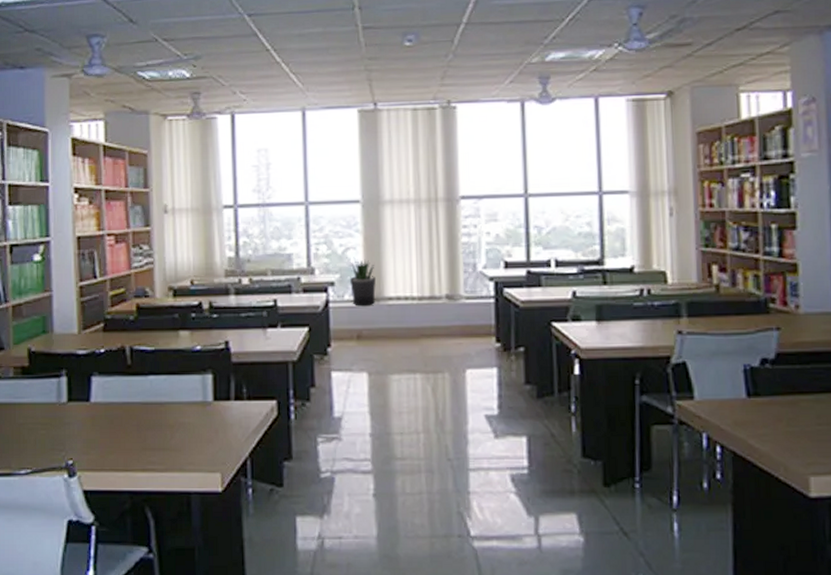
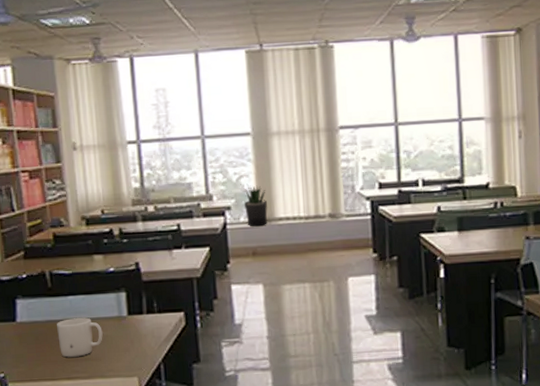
mug: none [134,401,184,446] -> present [57,317,103,358]

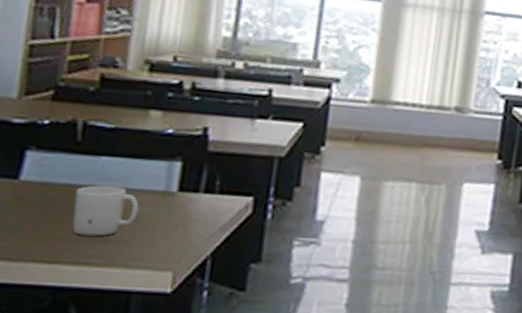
planter: present [244,183,268,227] -> none [356,56,387,108]

